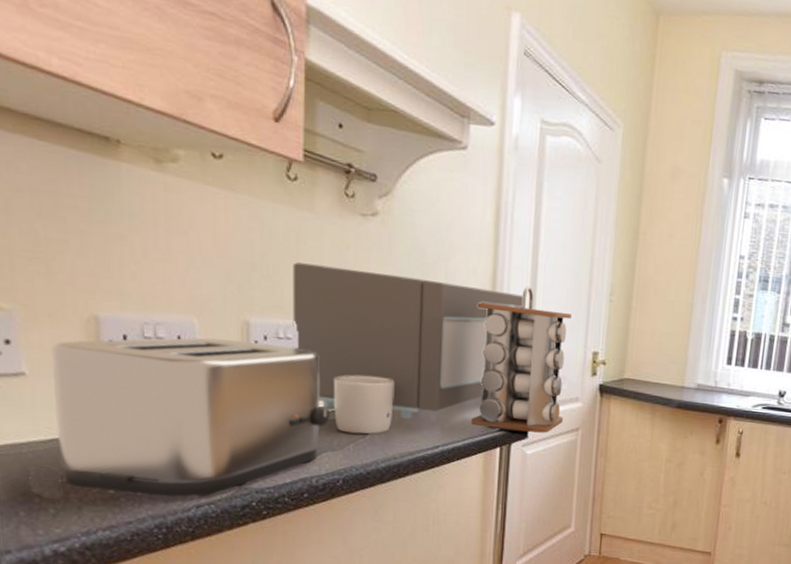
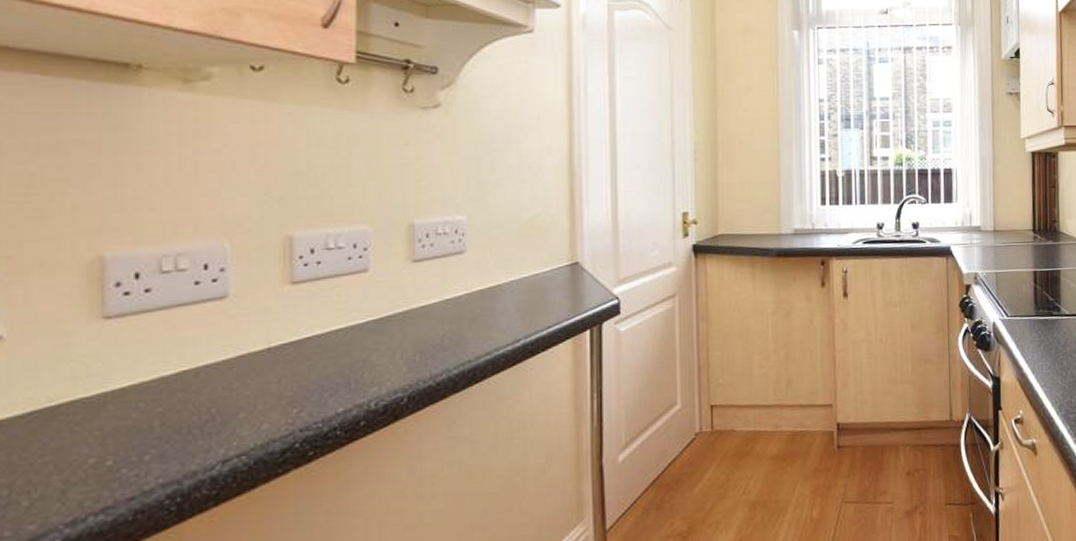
toaster: present [51,337,330,498] -> none [38,256,391,466]
microwave: present [292,262,523,420] -> none [344,164,603,320]
mug: present [333,375,395,434] -> none [394,273,466,342]
spice rack: present [471,285,571,433] -> none [554,156,657,310]

